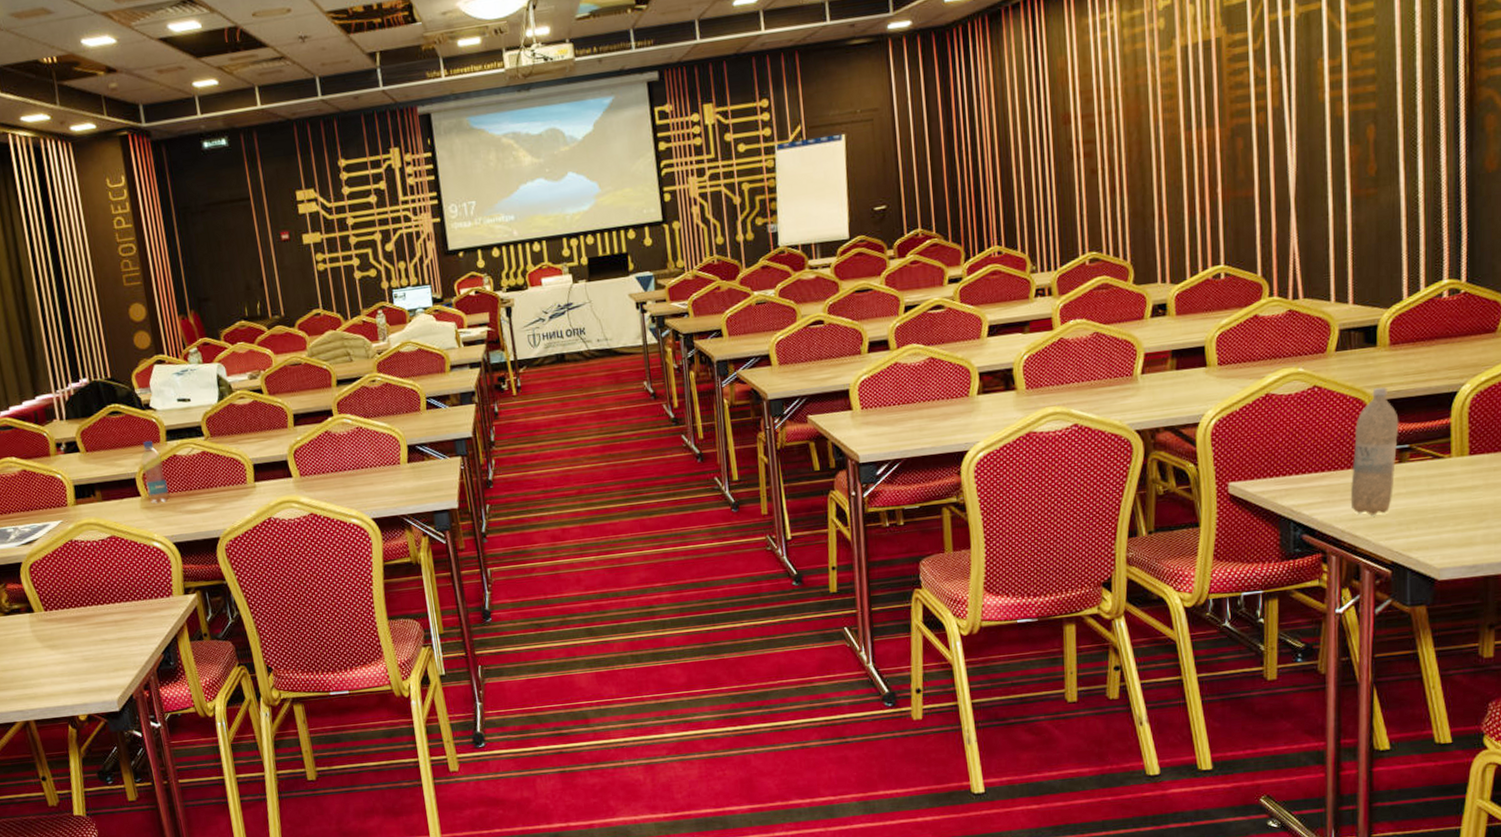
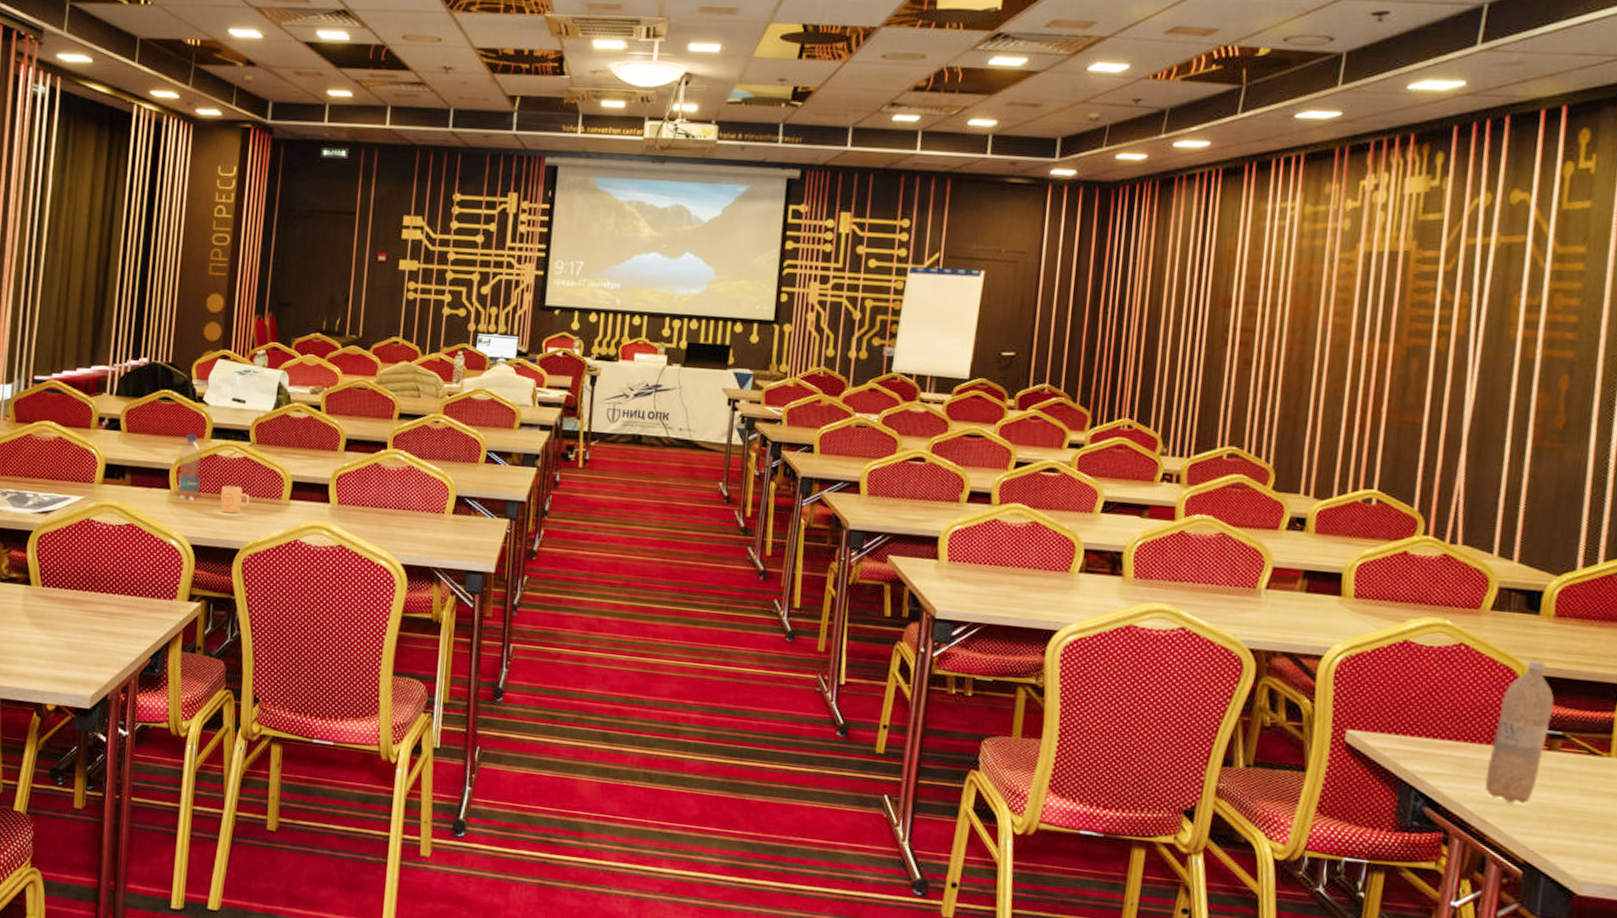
mug: none [188,480,219,507] -> present [220,485,251,514]

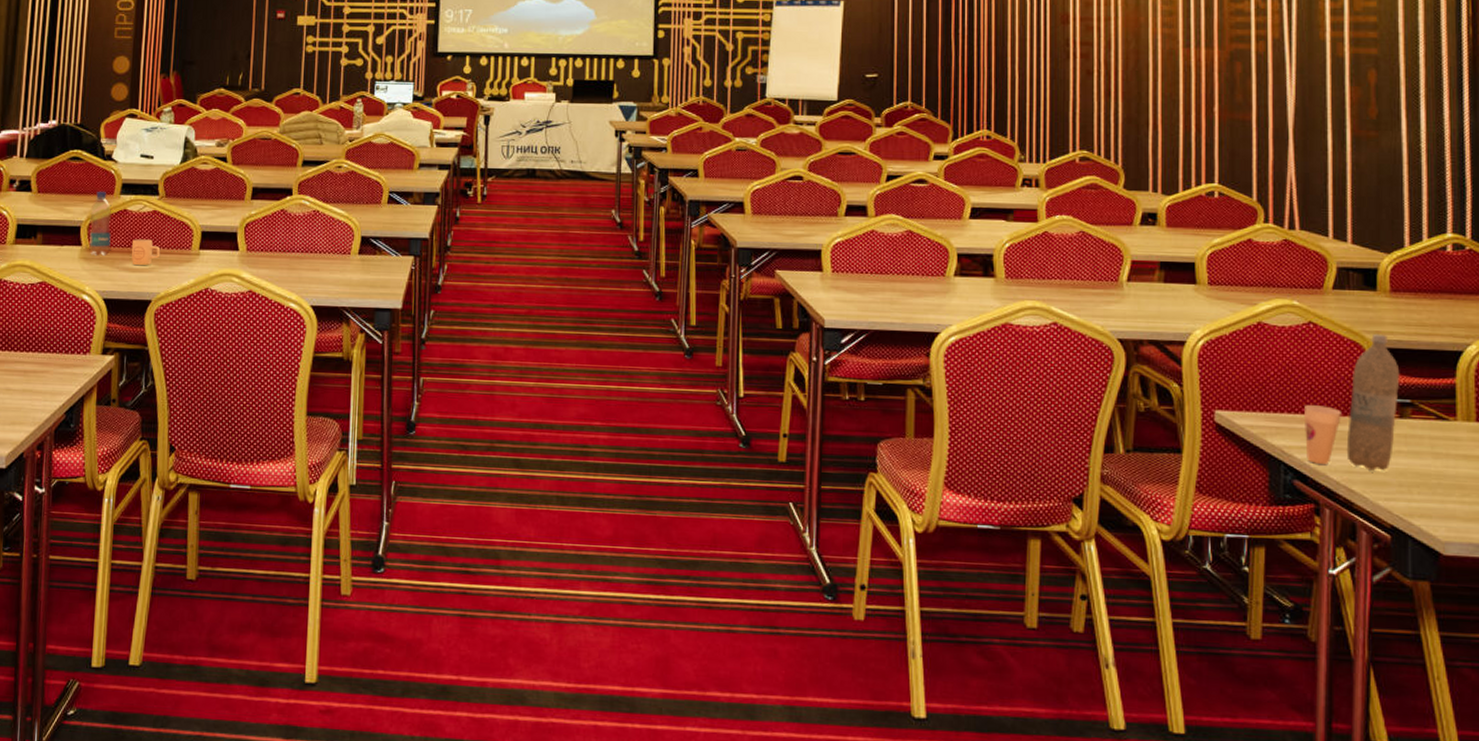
cup: none [1440,730,1485,794] -> present [1304,405,1341,465]

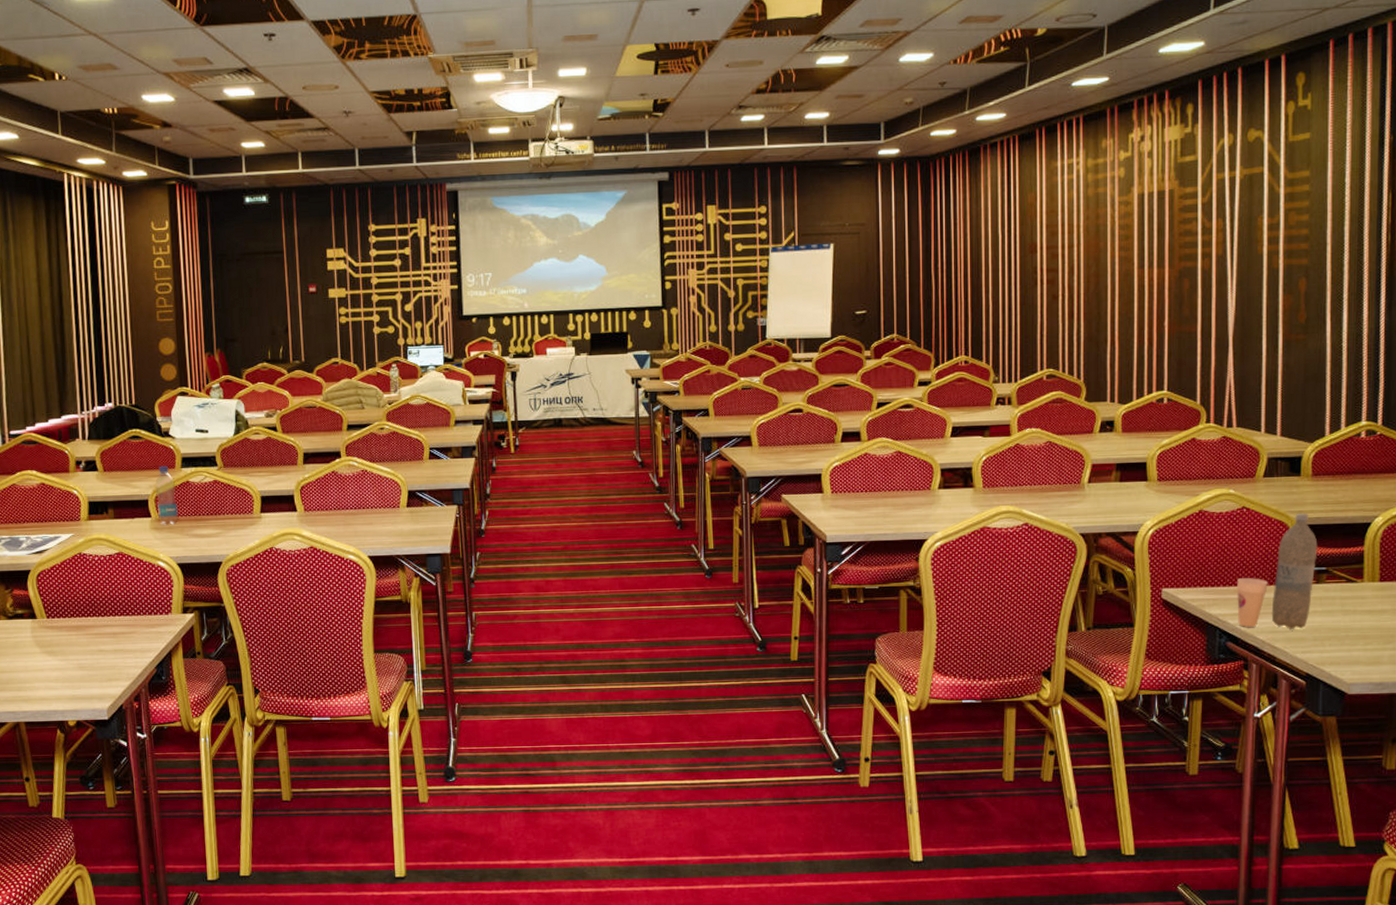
mug: present [131,239,161,266] -> none [197,507,226,532]

